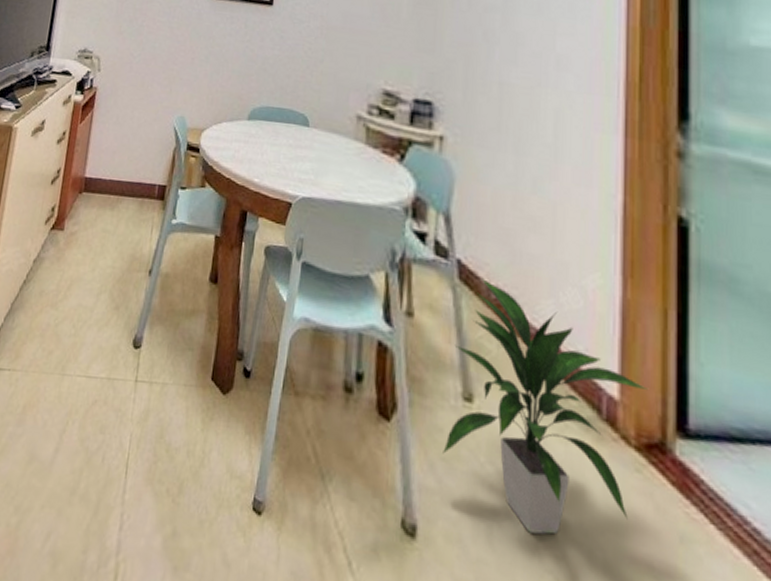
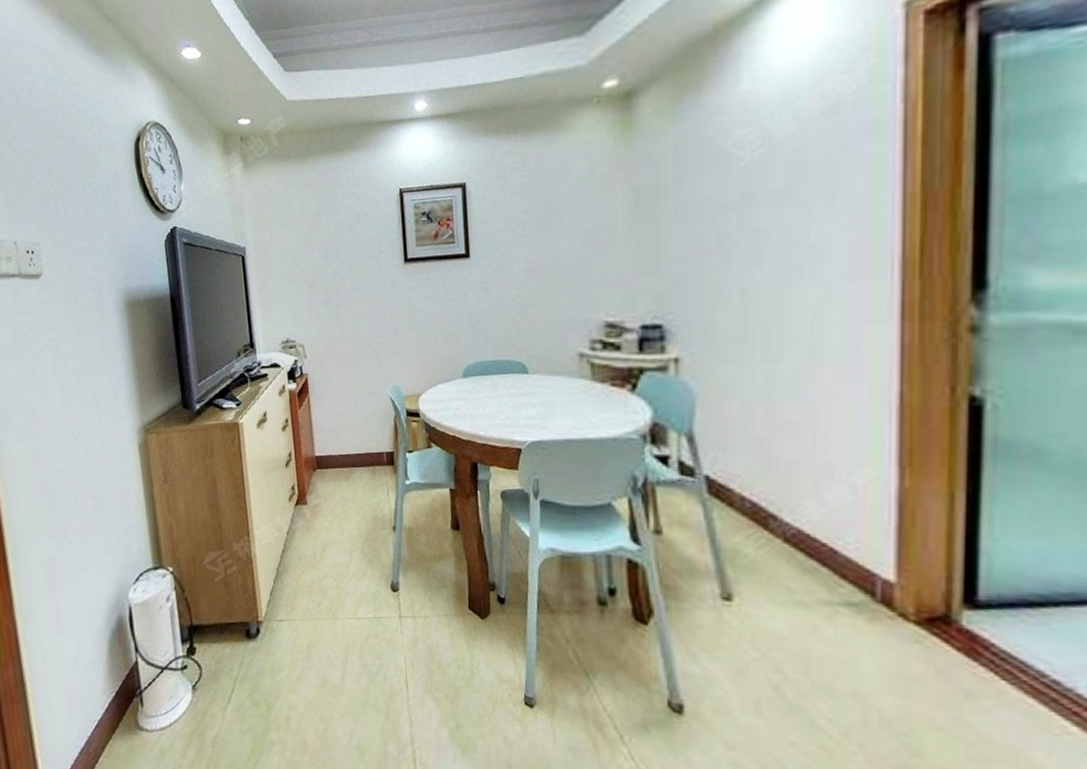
indoor plant: present [443,279,648,535] -> none [704,490,930,702]

